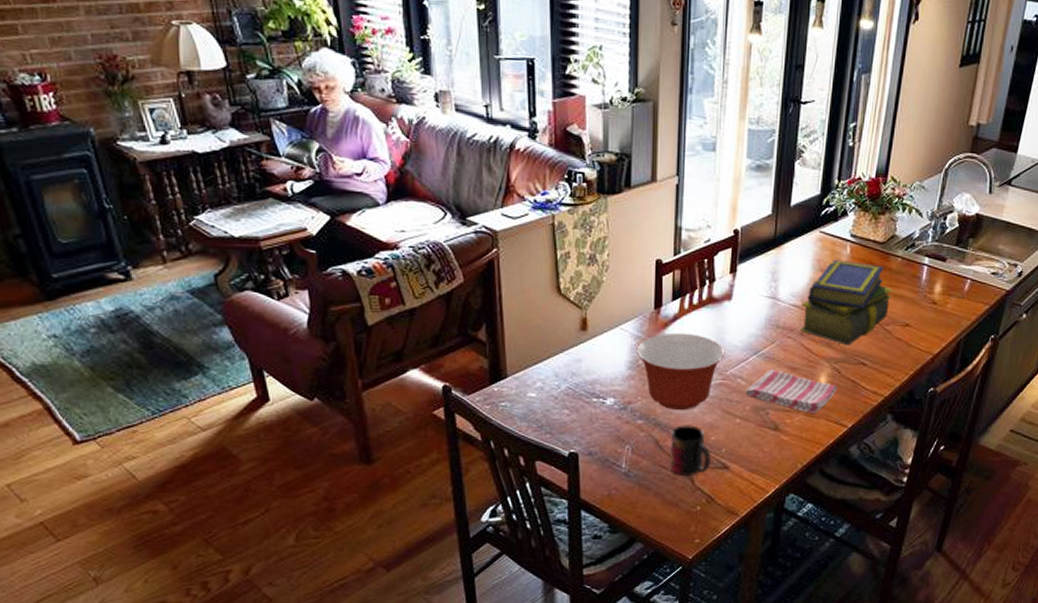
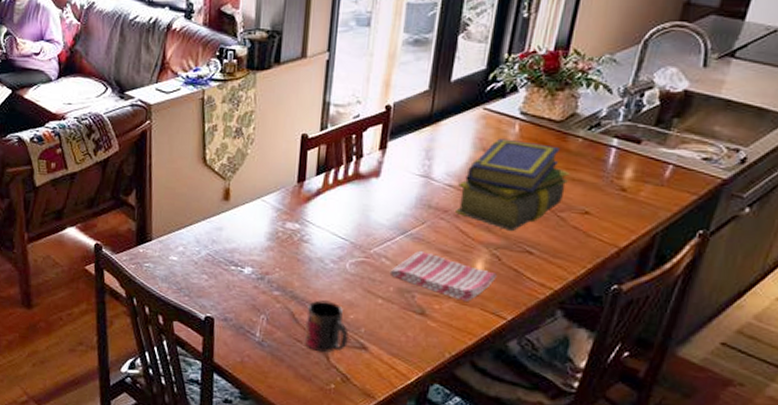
mixing bowl: present [636,332,725,411] -> none [276,207,370,286]

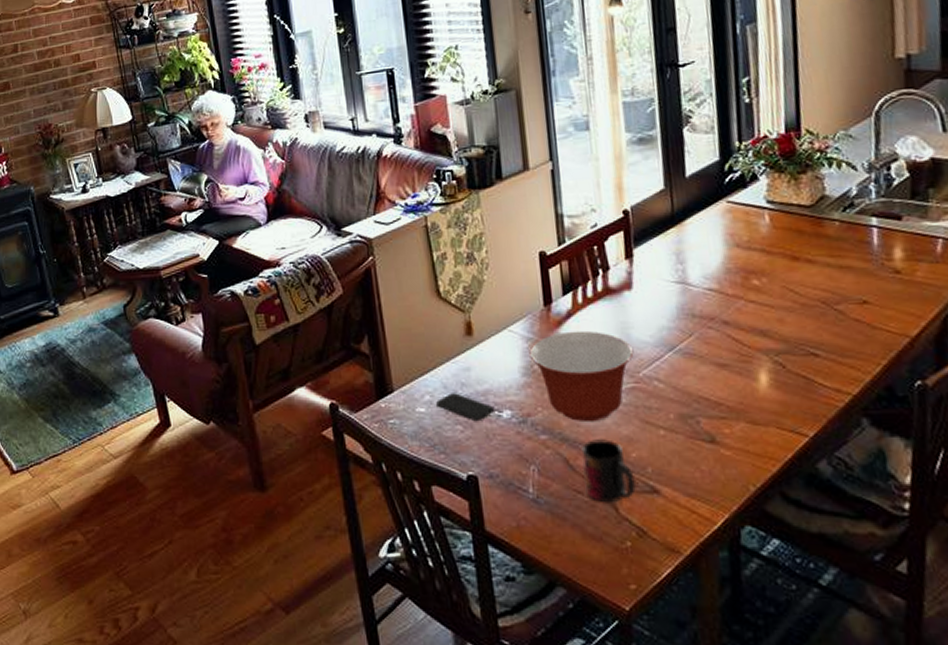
smartphone: none [188,247,239,274] -> present [436,393,495,422]
mixing bowl: none [276,207,370,286] -> present [529,330,634,423]
dish towel: present [389,250,497,301] -> none [665,366,786,420]
stack of books: present [454,138,570,232] -> none [719,231,836,334]

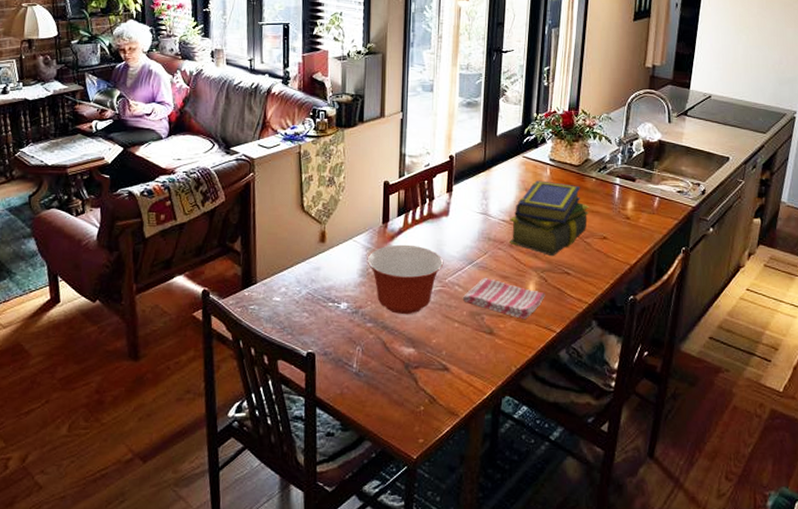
smartphone: present [436,393,495,422] -> none [290,287,335,311]
mug: present [581,439,636,503] -> none [395,328,433,377]
dish towel: none [665,366,786,420] -> present [462,277,545,319]
stack of books: none [719,231,836,334] -> present [508,180,590,257]

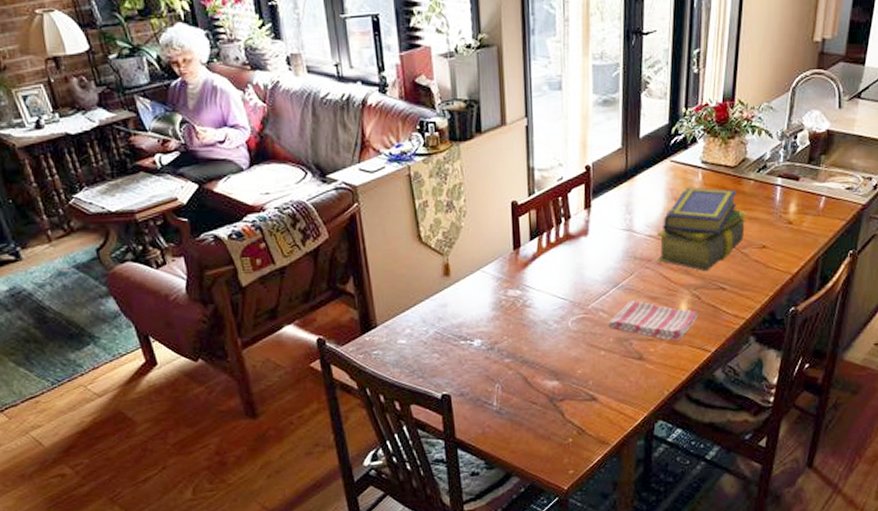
mixing bowl: present [367,244,444,315] -> none [499,271,586,347]

